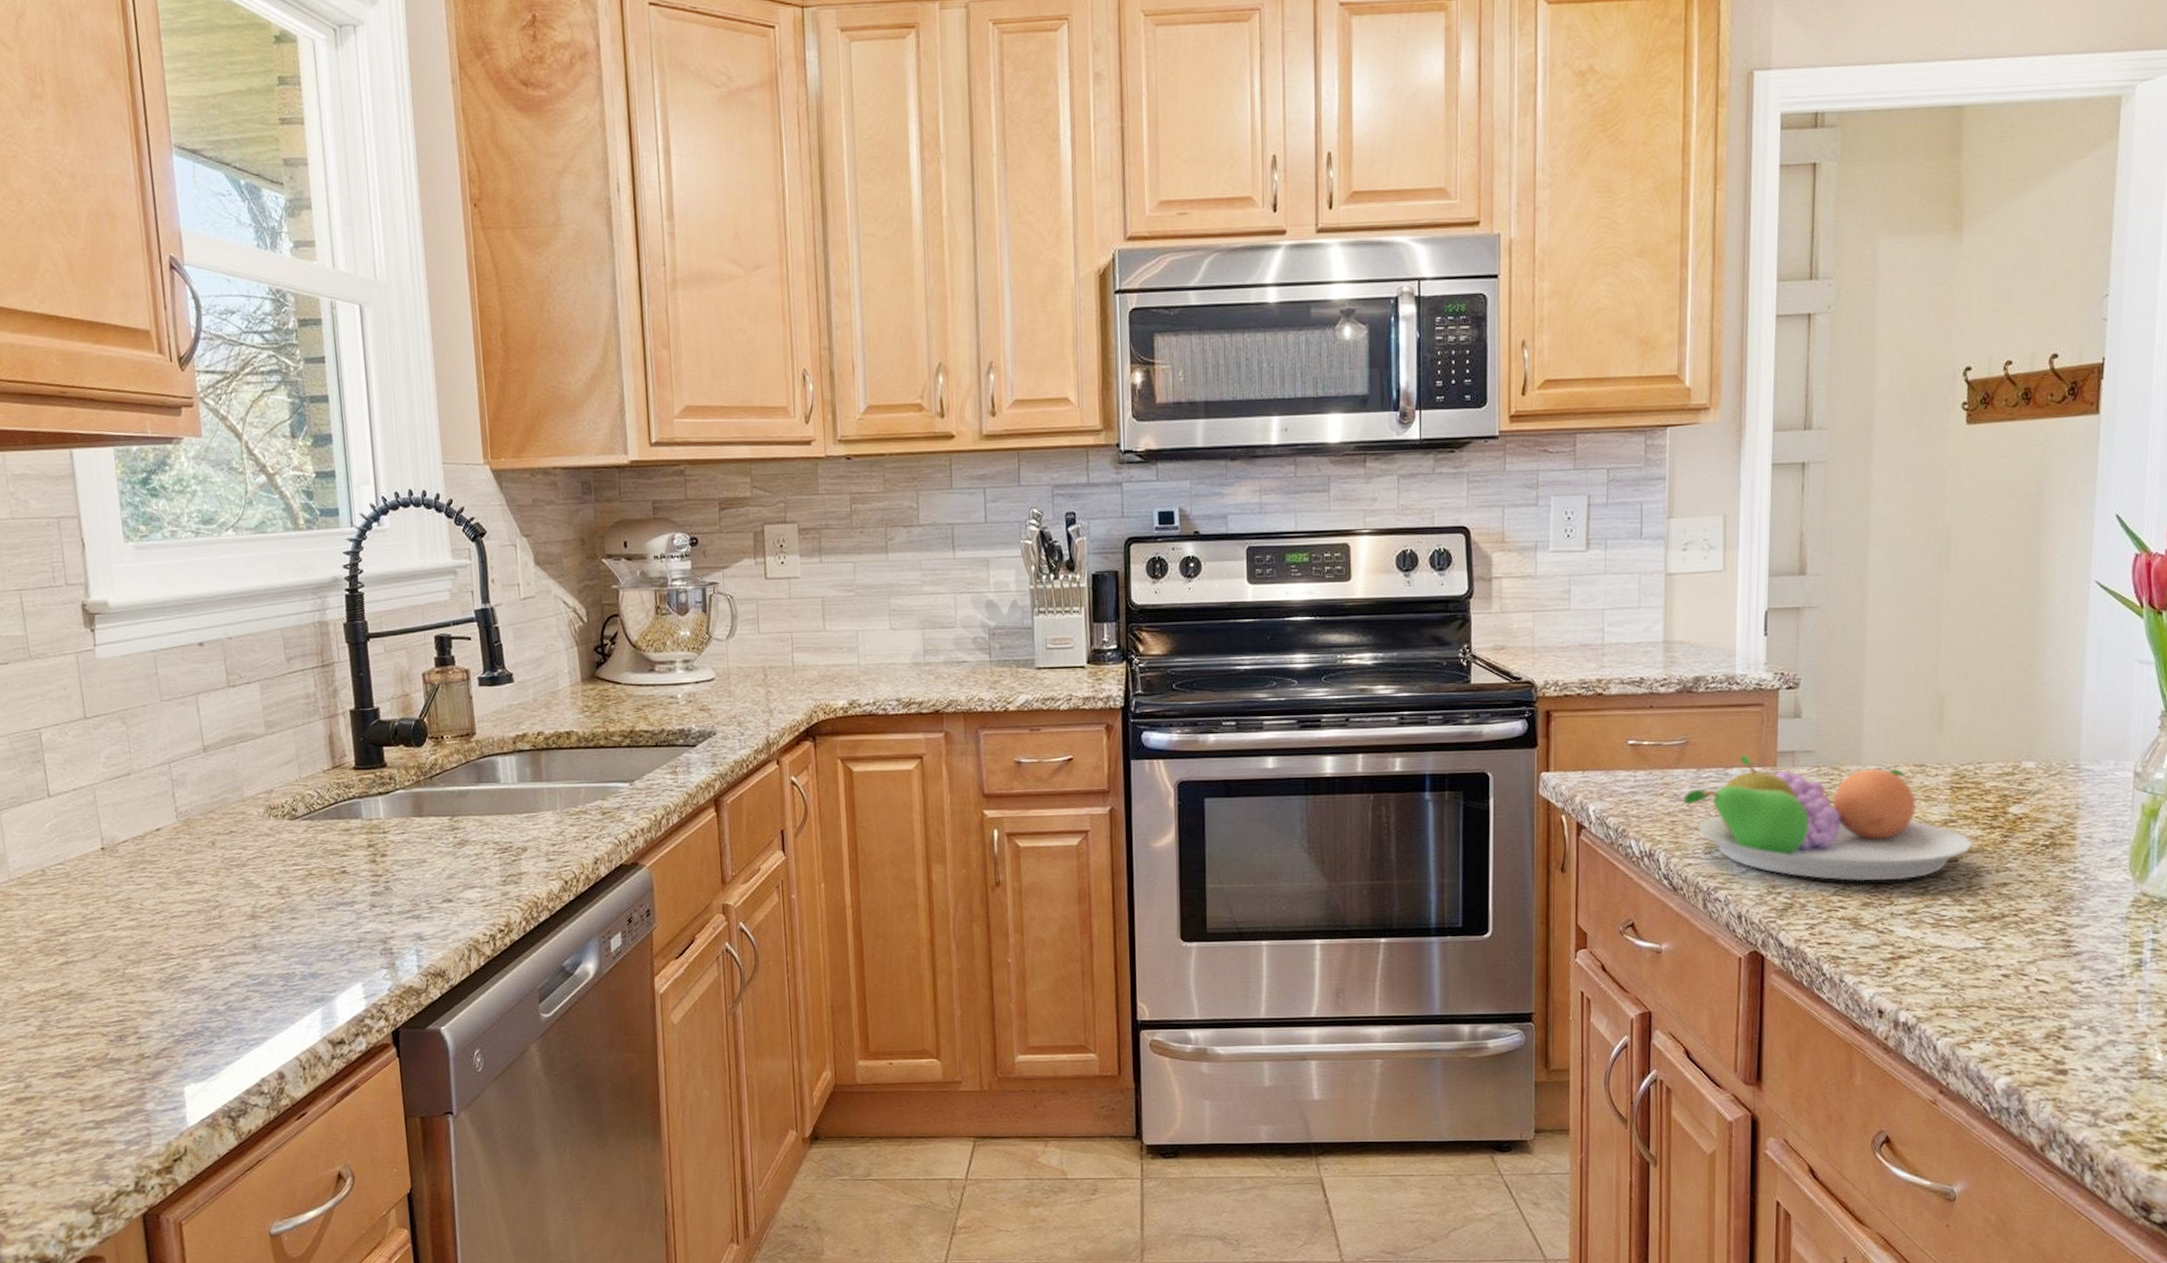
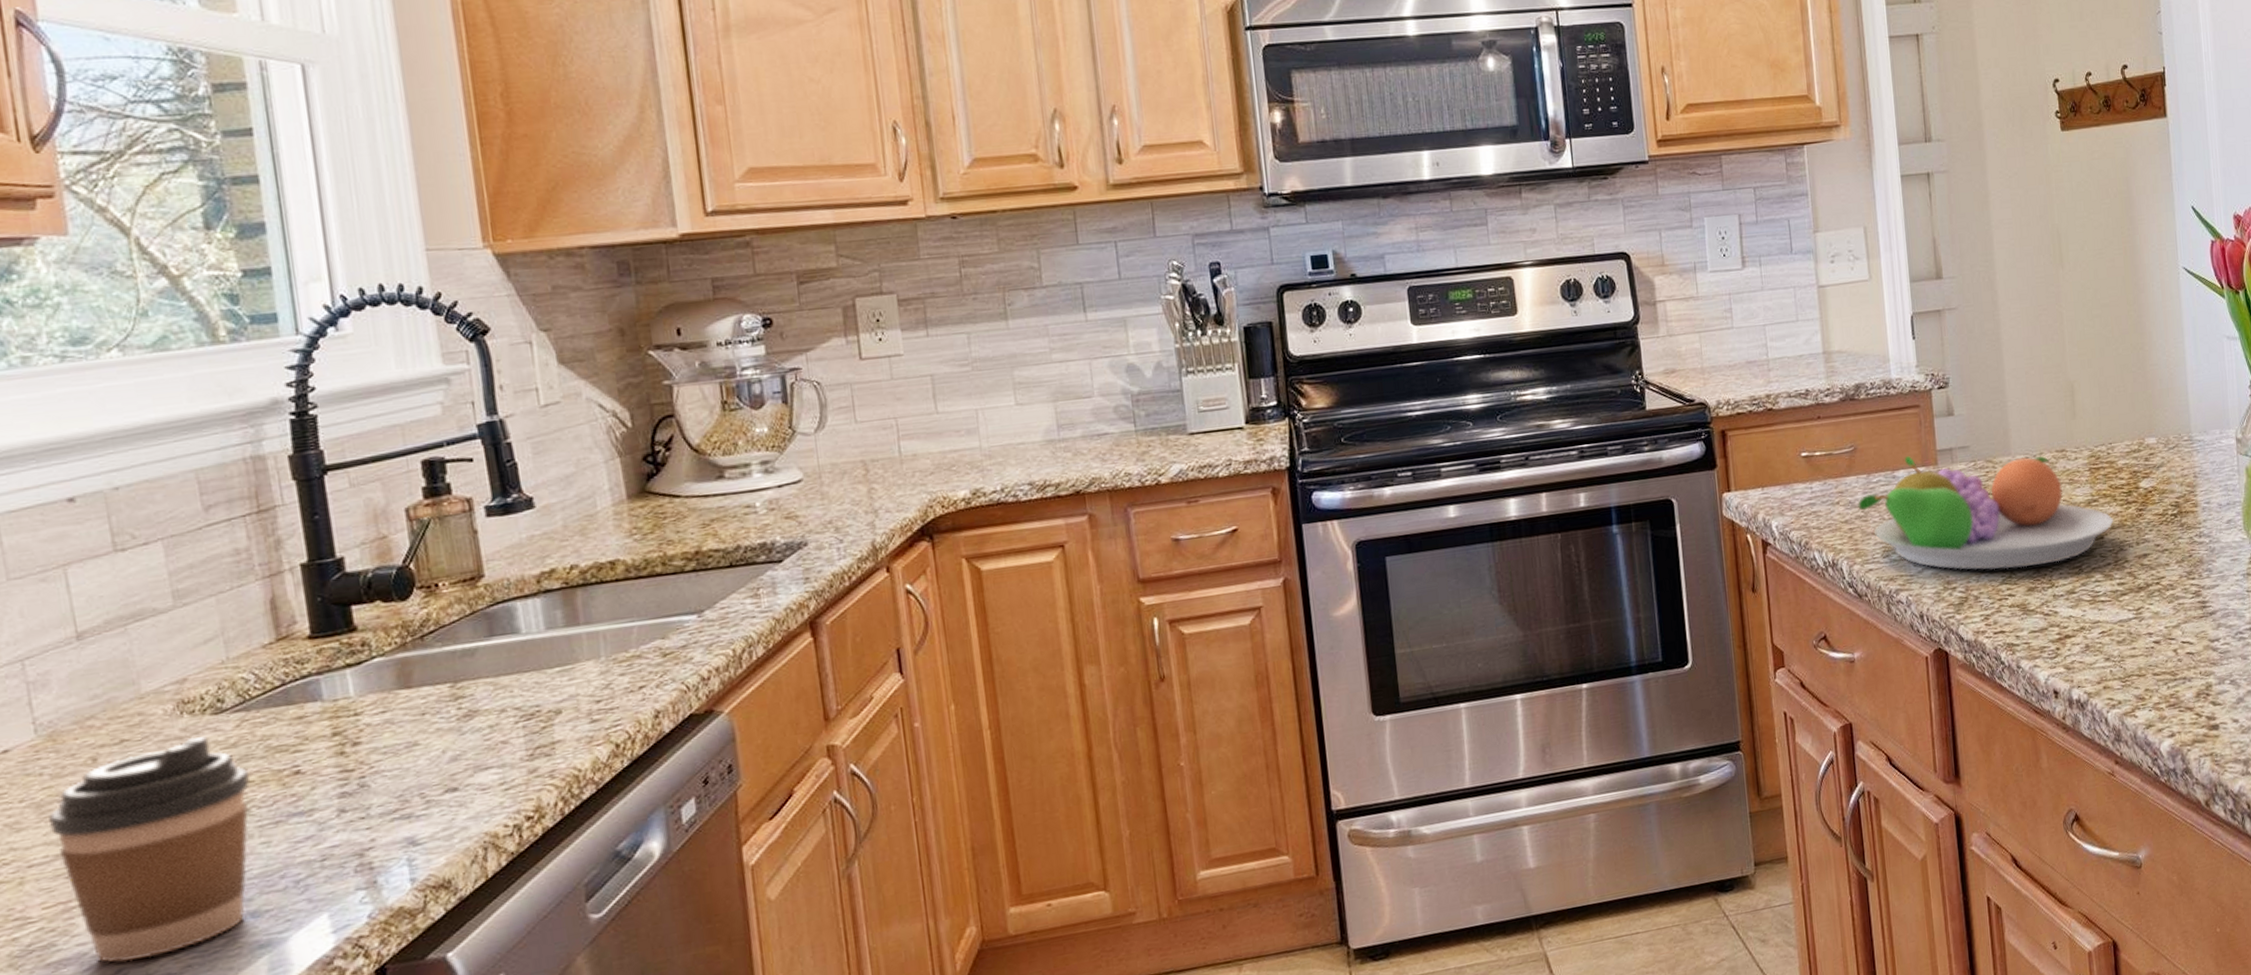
coffee cup: none [184,835,312,997] -> present [48,736,250,962]

